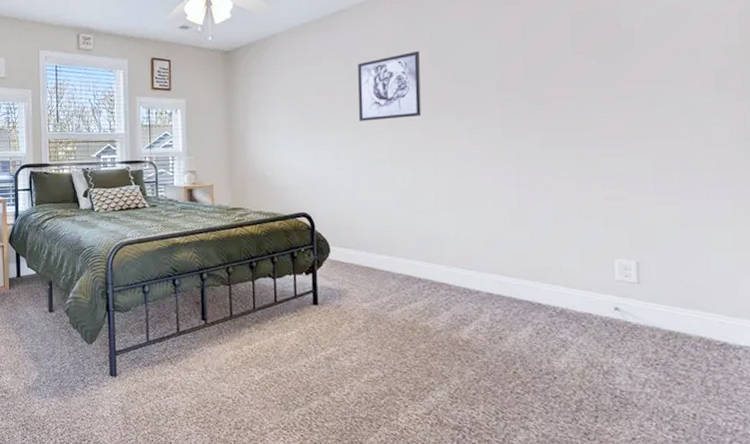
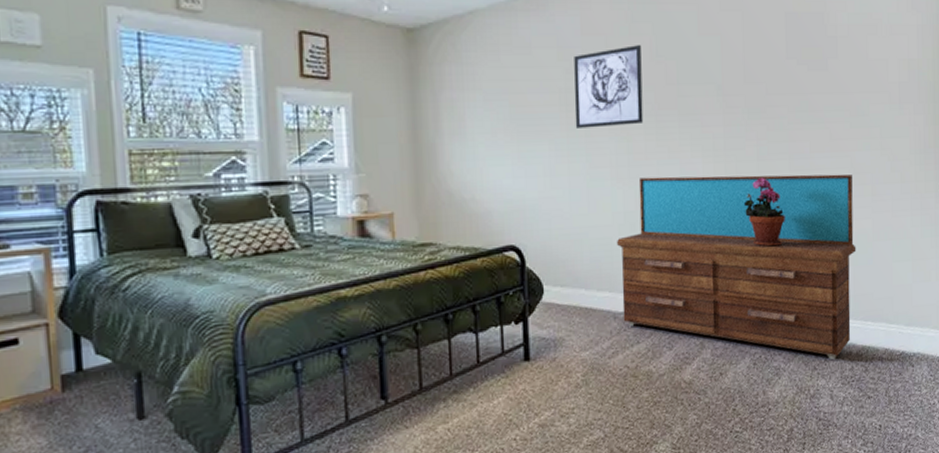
dresser: none [396,160,660,341] -> present [617,174,856,361]
potted plant: none [524,163,572,228] -> present [743,178,785,248]

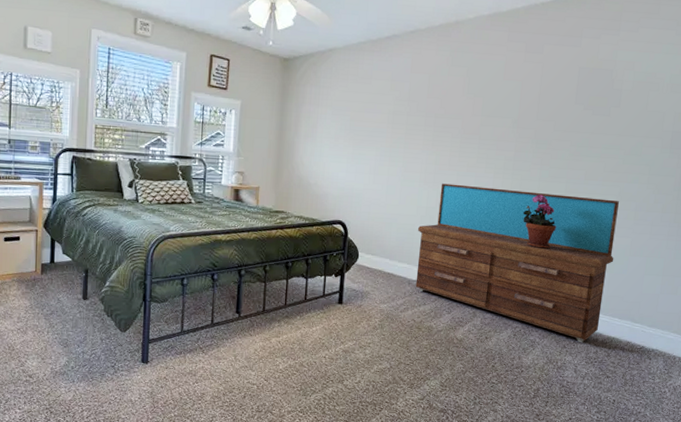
wall art: present [574,45,644,128] -> none [397,83,456,143]

